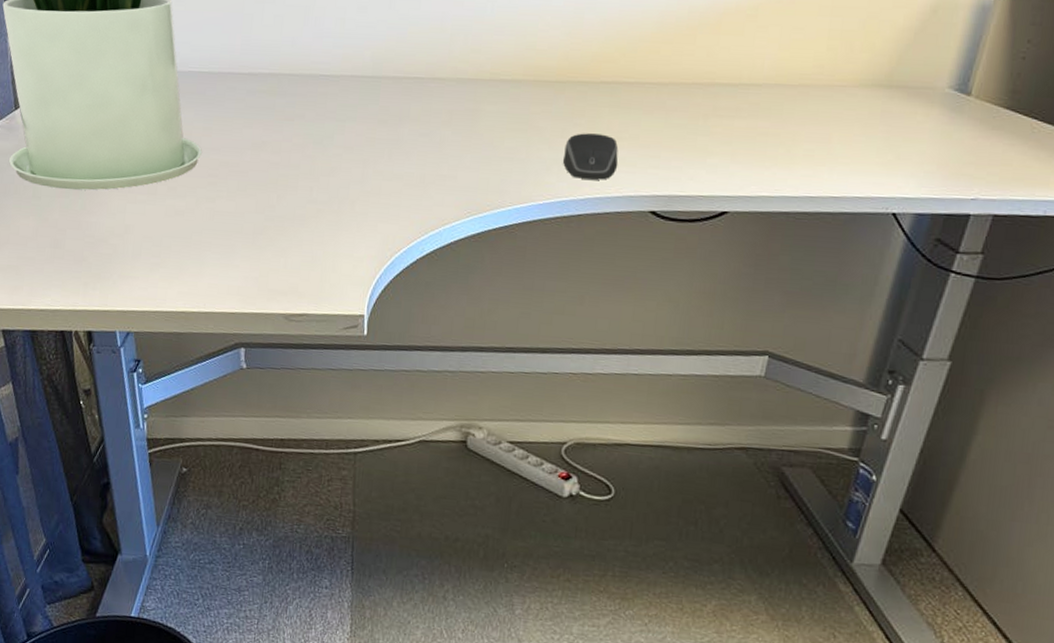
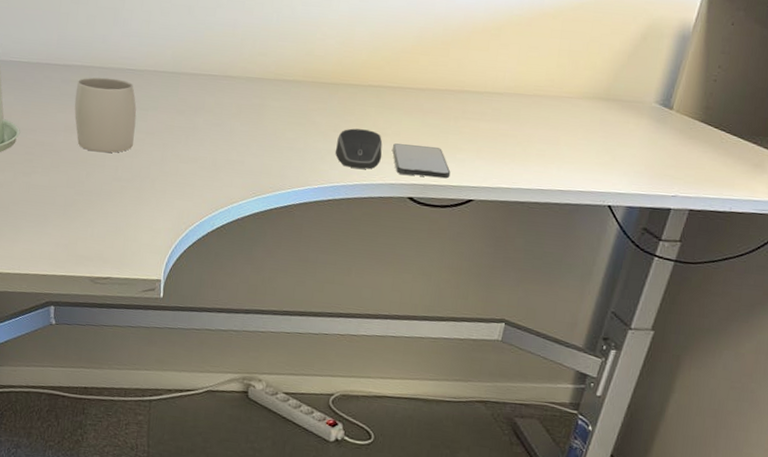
mug: none [261,85,333,172] -> present [74,77,137,153]
phone: none [630,149,700,188] -> present [392,143,451,179]

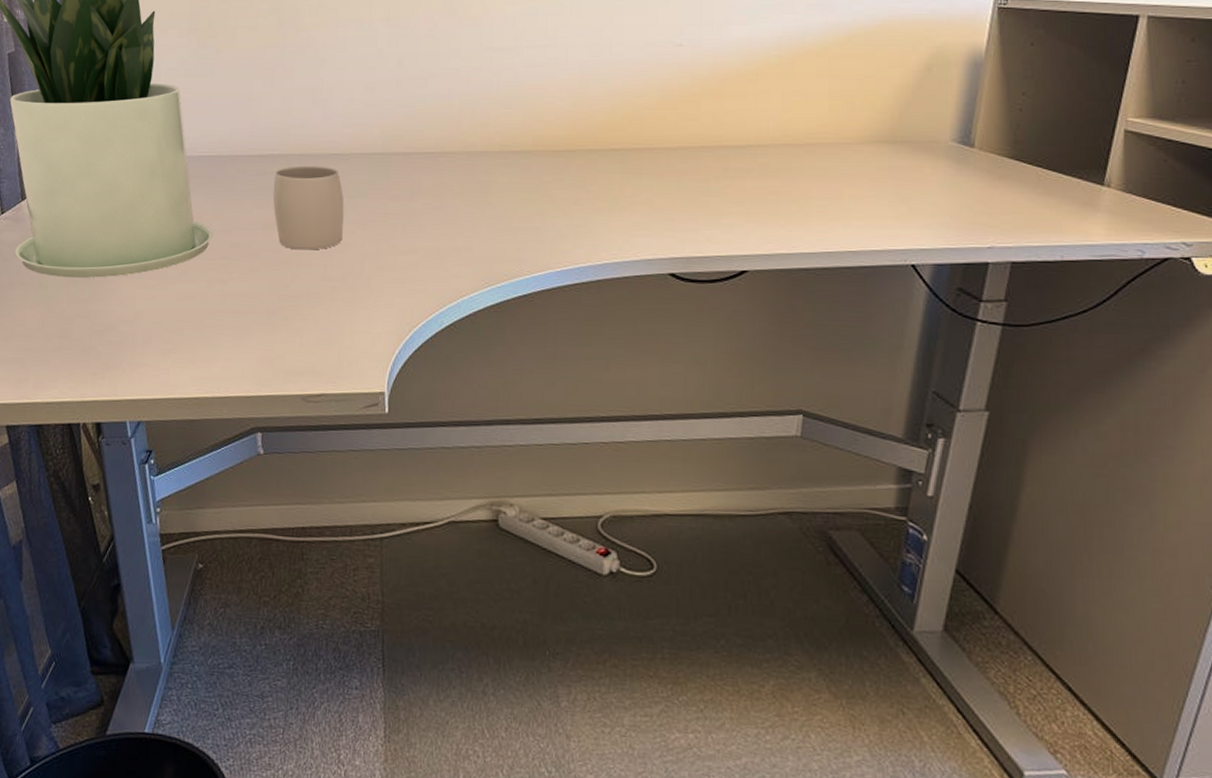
computer mouse: present [336,128,383,169] -> none [579,199,634,245]
phone: present [392,143,451,179] -> none [645,212,717,249]

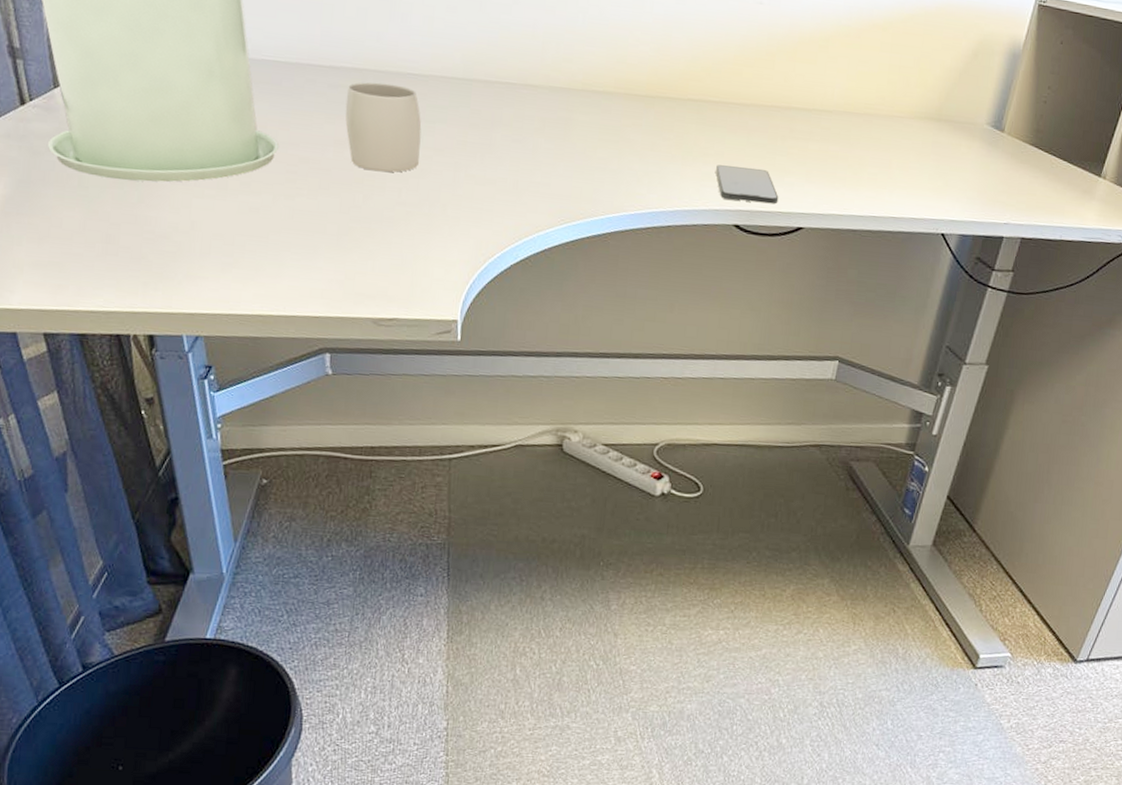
phone: none [645,212,717,249] -> present [716,165,779,204]

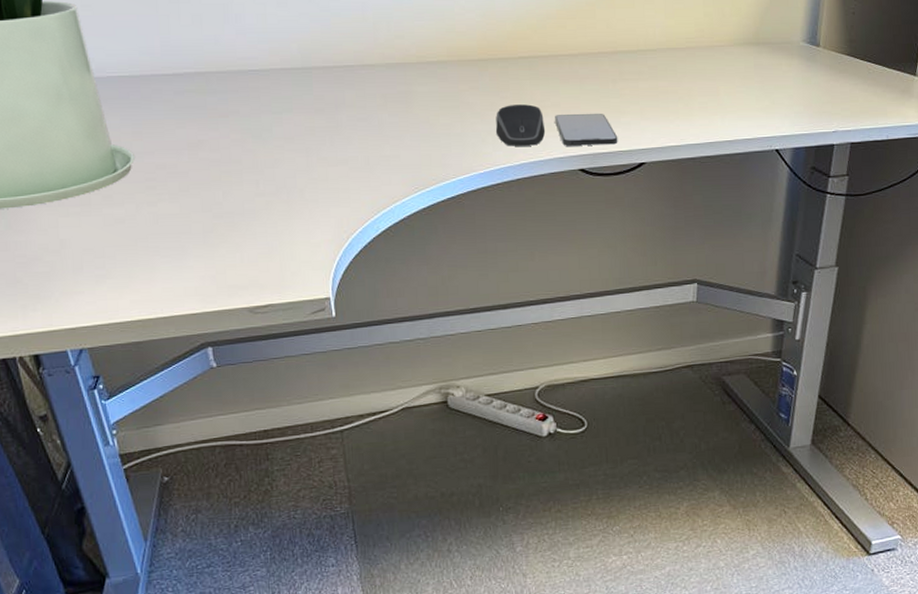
mug: present [345,82,422,173] -> none [193,82,271,168]
computer mouse: none [653,147,705,194] -> present [496,104,546,146]

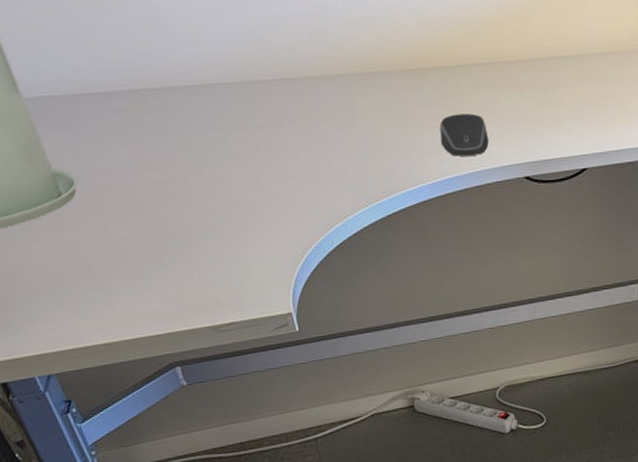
phone: present [555,113,618,146] -> none [497,120,560,154]

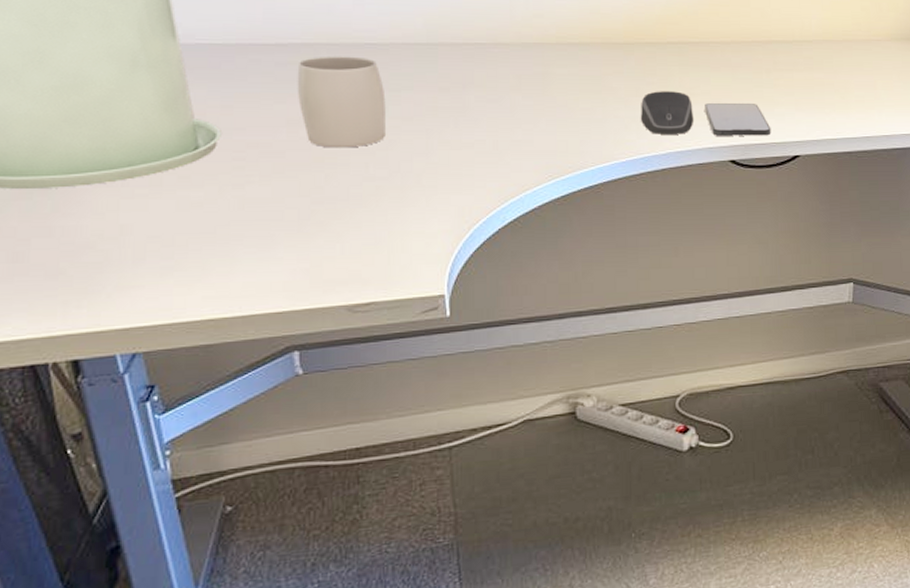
mug: none [130,99,219,188] -> present [297,56,386,148]
phone: none [497,120,560,154] -> present [705,102,771,136]

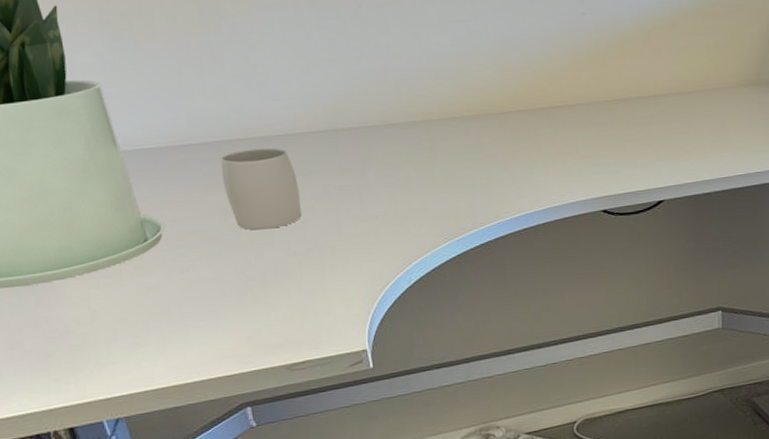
computer mouse: present [641,91,694,134] -> none [518,152,567,193]
phone: present [705,102,771,136] -> none [575,156,637,189]

